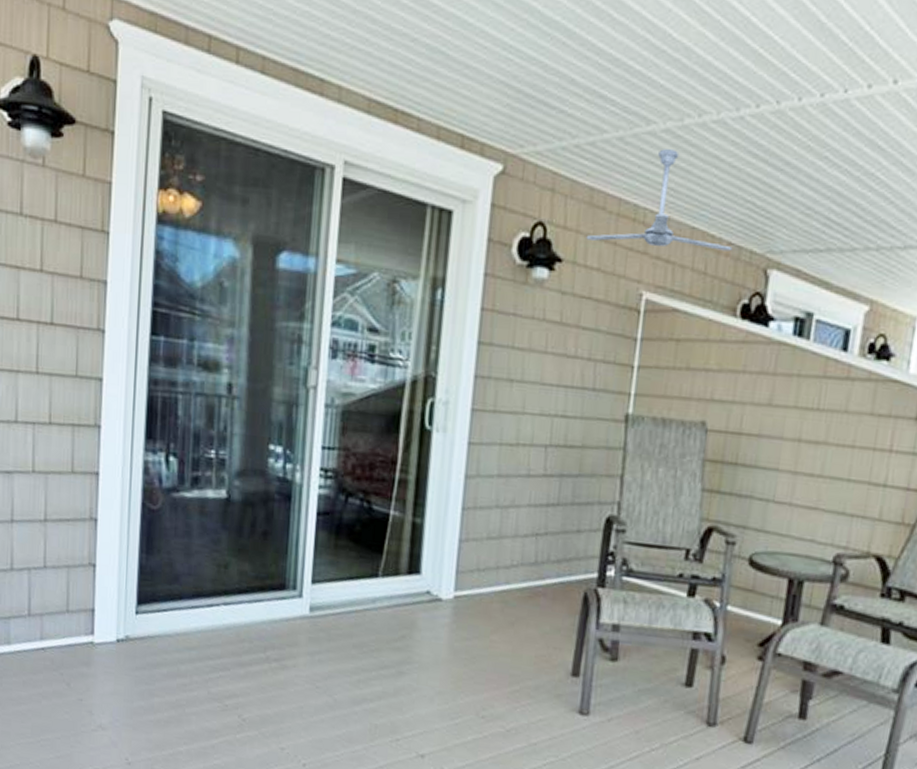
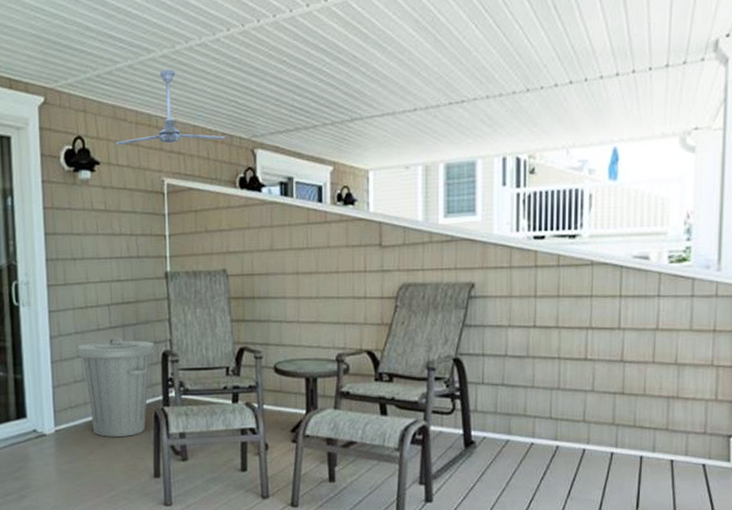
trash can: none [498,488,598,619] -> present [77,337,154,437]

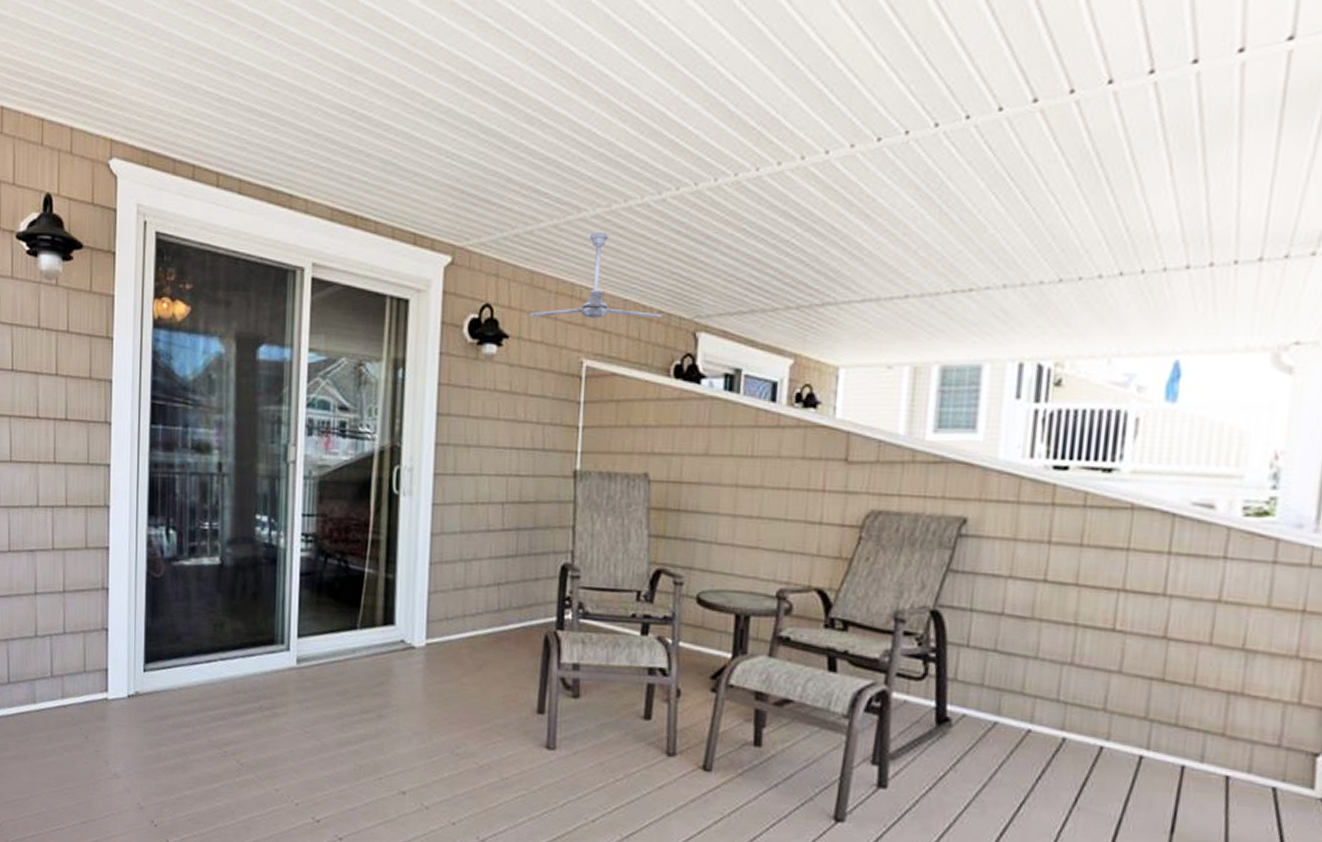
trash can: present [77,337,154,437] -> none [462,541,553,661]

